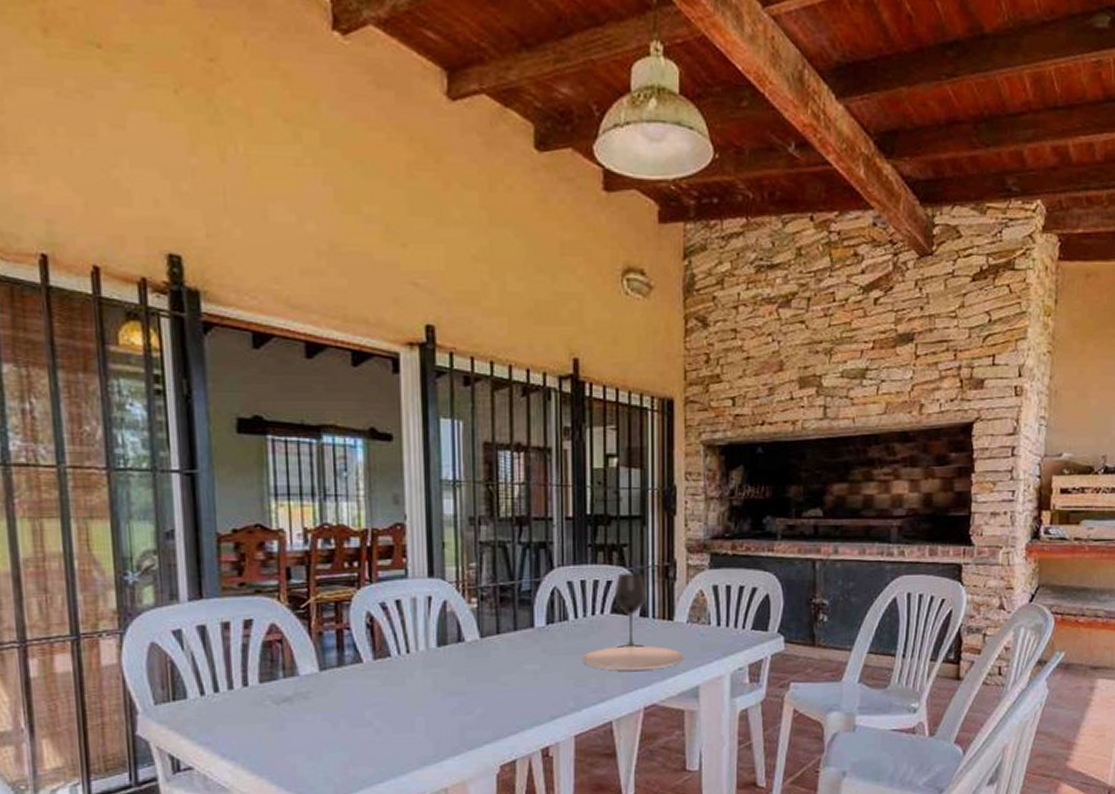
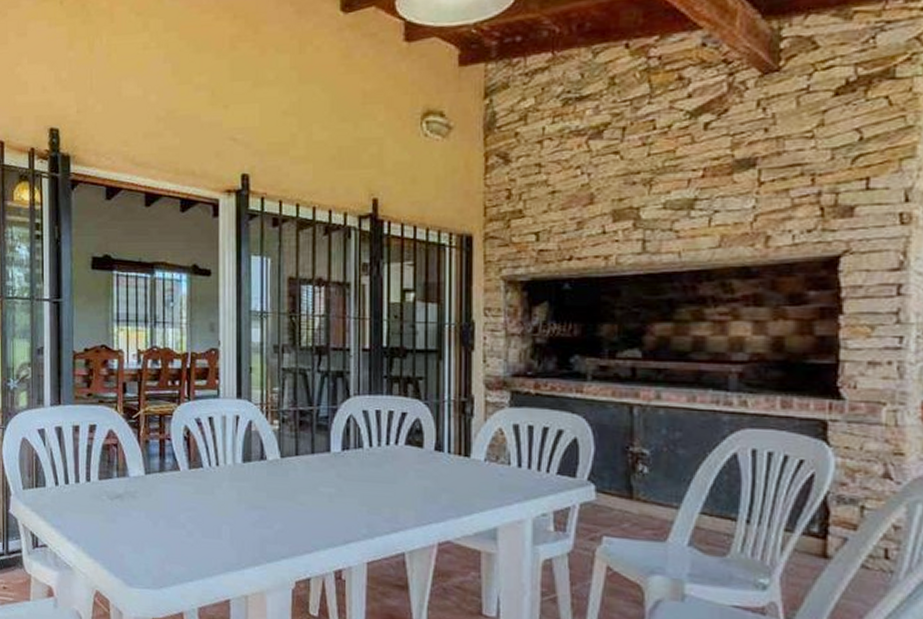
plate: present [582,645,684,672] -> none [375,478,481,506]
wineglass: present [614,573,647,648] -> none [409,405,443,481]

